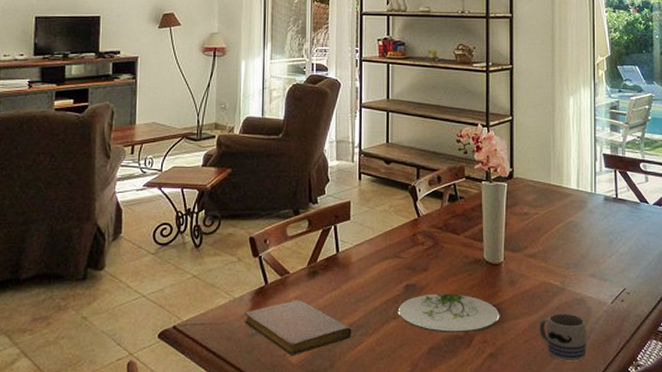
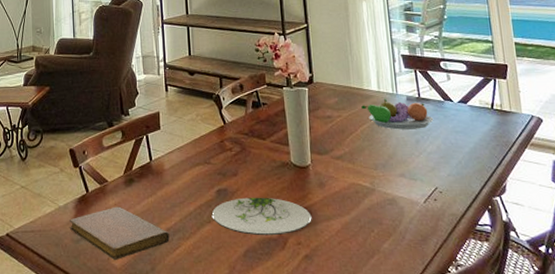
mug: present [538,313,587,362] -> none [351,213,403,262]
fruit bowl: none [559,196,628,230] -> present [361,97,434,130]

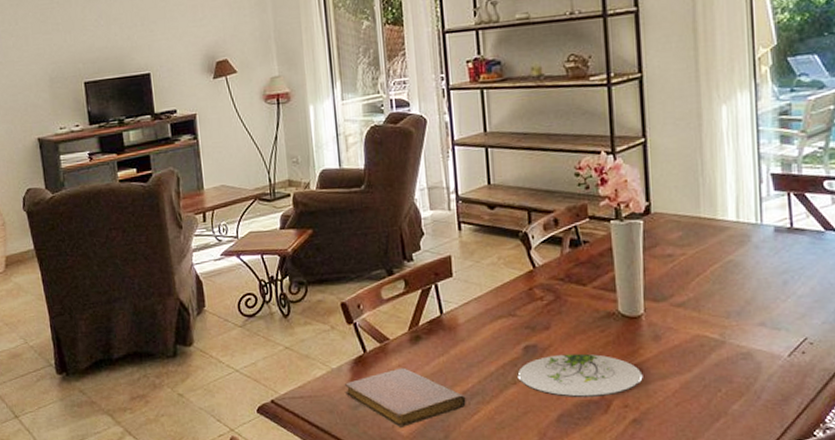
fruit bowl: present [361,97,434,130] -> none [713,228,809,269]

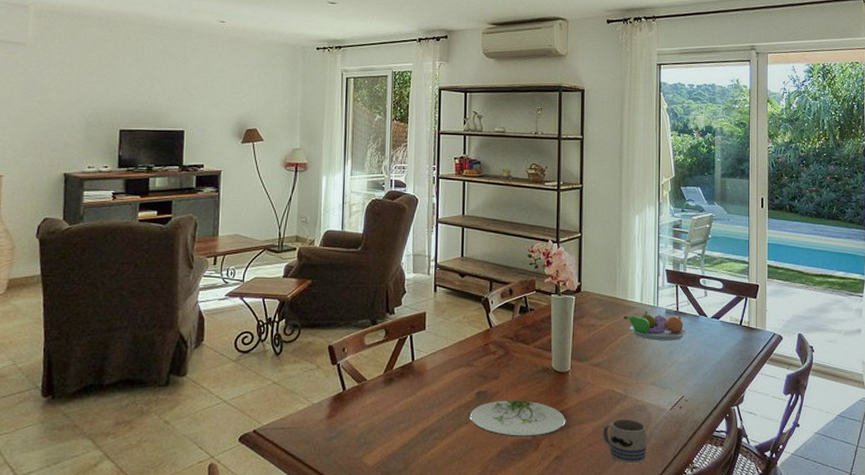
notebook: present [345,367,466,427] -> none [323,405,425,458]
mug: none [693,370,757,426] -> present [602,419,647,464]
fruit bowl: none [713,228,809,269] -> present [624,309,688,341]

